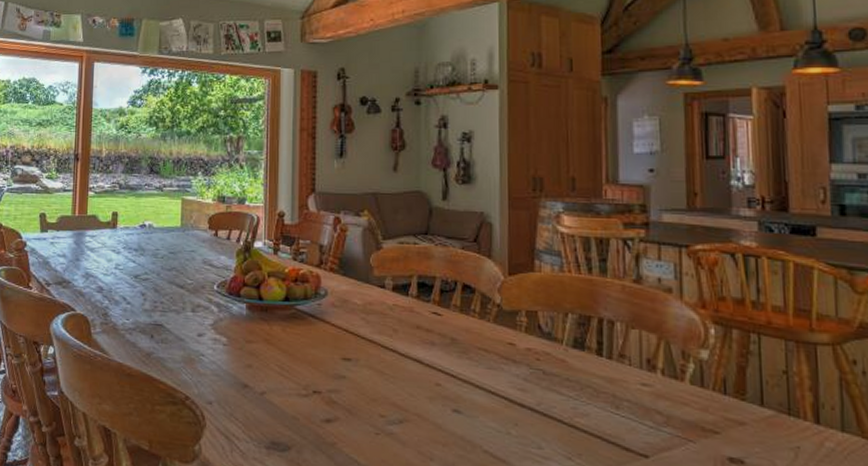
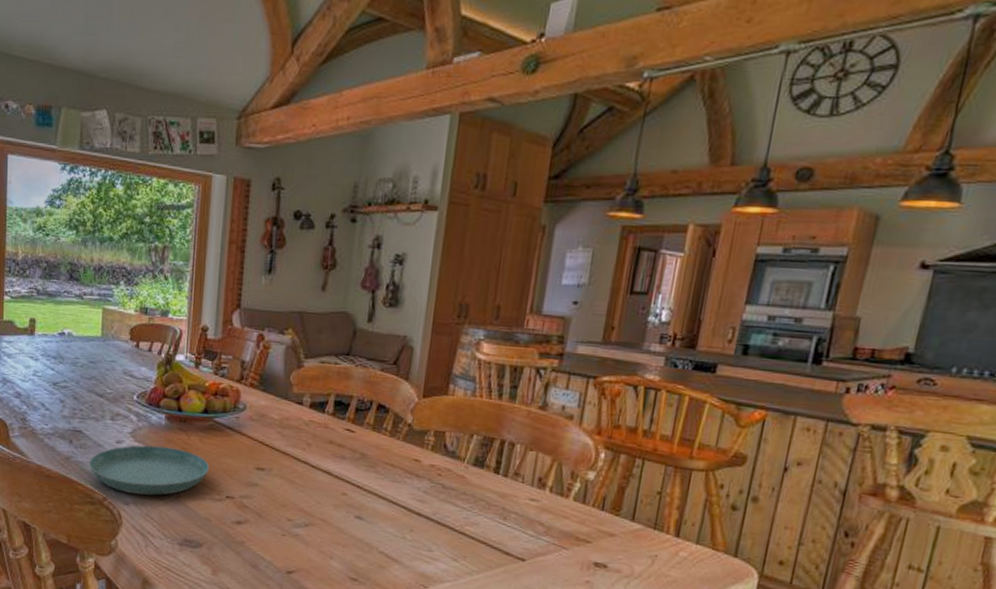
saucer: none [171,337,293,393] -> present [89,445,209,496]

